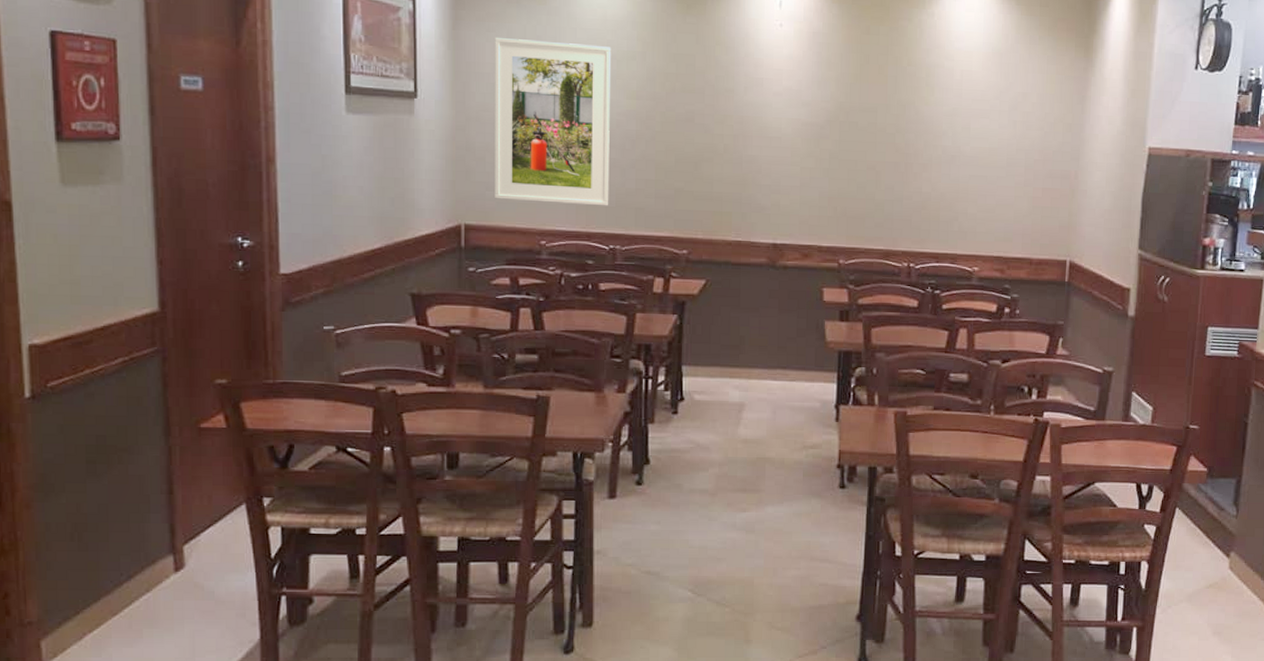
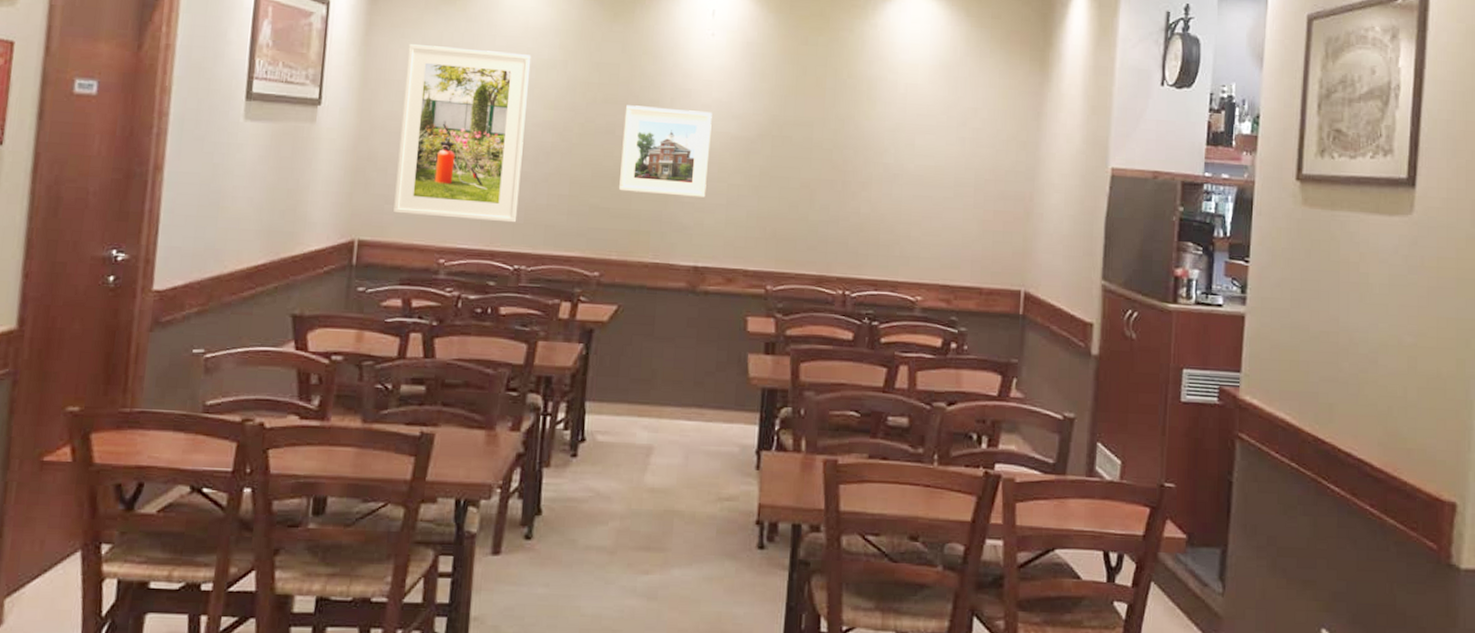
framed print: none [700,94,784,180] -> present [618,105,712,198]

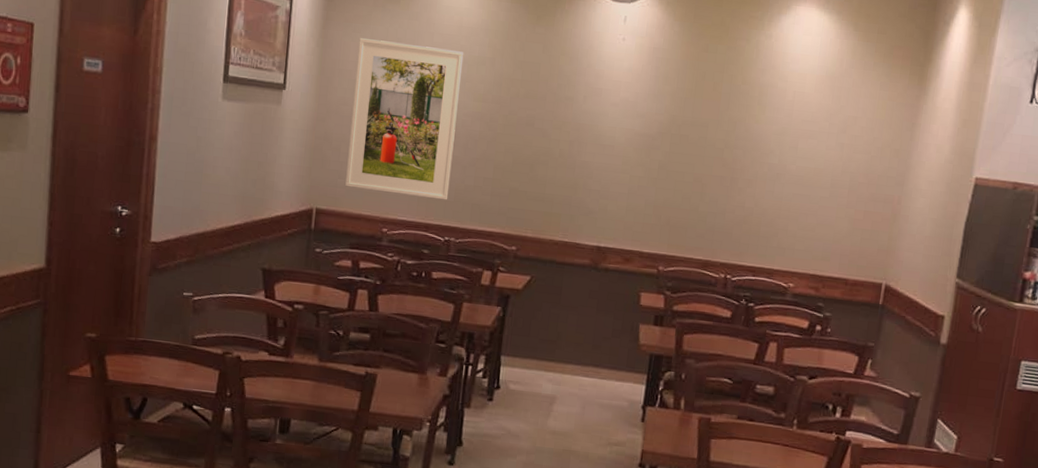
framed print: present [618,105,712,198] -> none [535,100,620,186]

